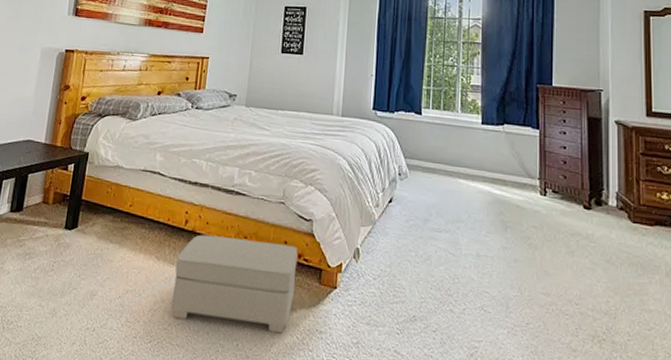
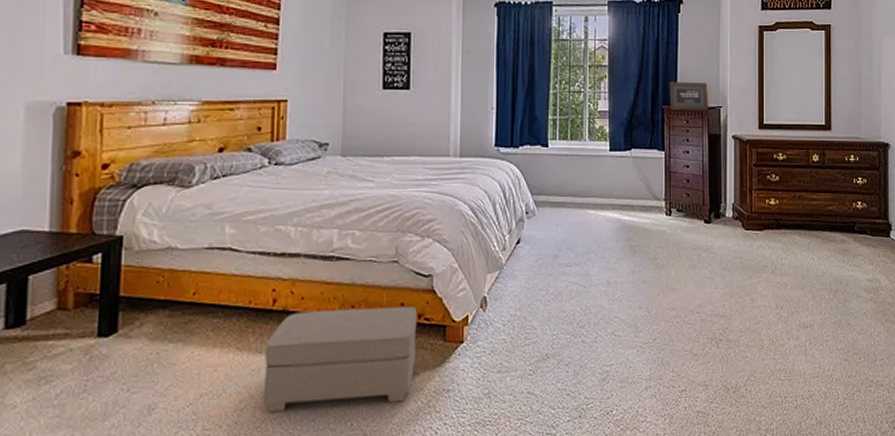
picture frame: none [544,62,588,94] -> present [669,82,709,112]

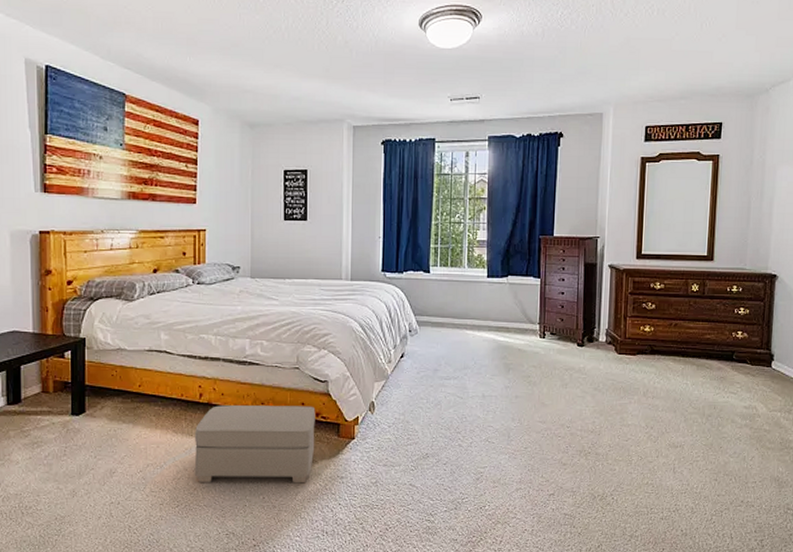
picture frame: present [669,82,709,112] -> none [546,213,586,242]

